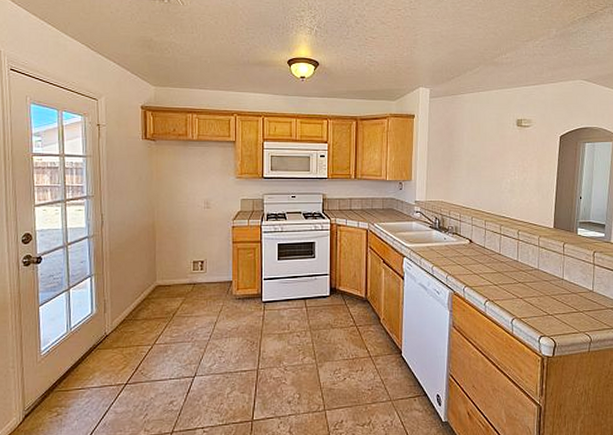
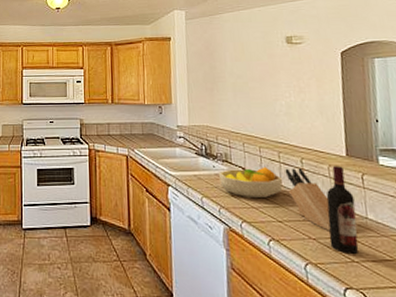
fruit bowl: none [449,238,502,265] -> present [219,167,283,198]
knife block: none [504,239,536,291] -> present [285,168,331,231]
wine bottle: none [533,236,556,310] -> present [326,166,359,255]

